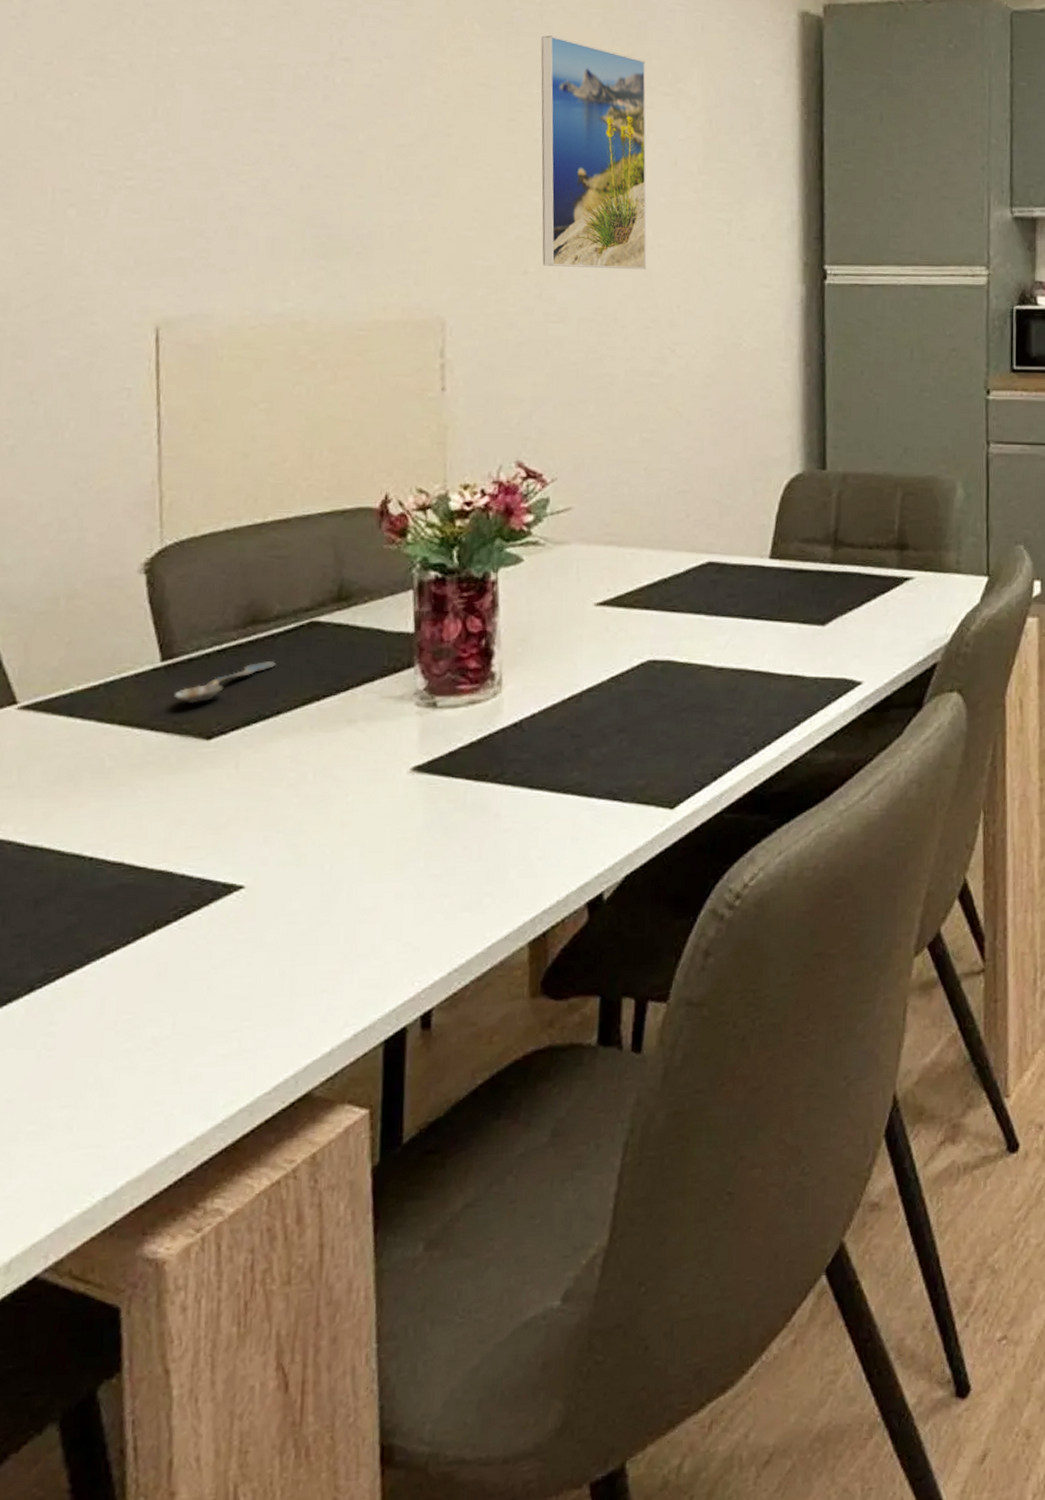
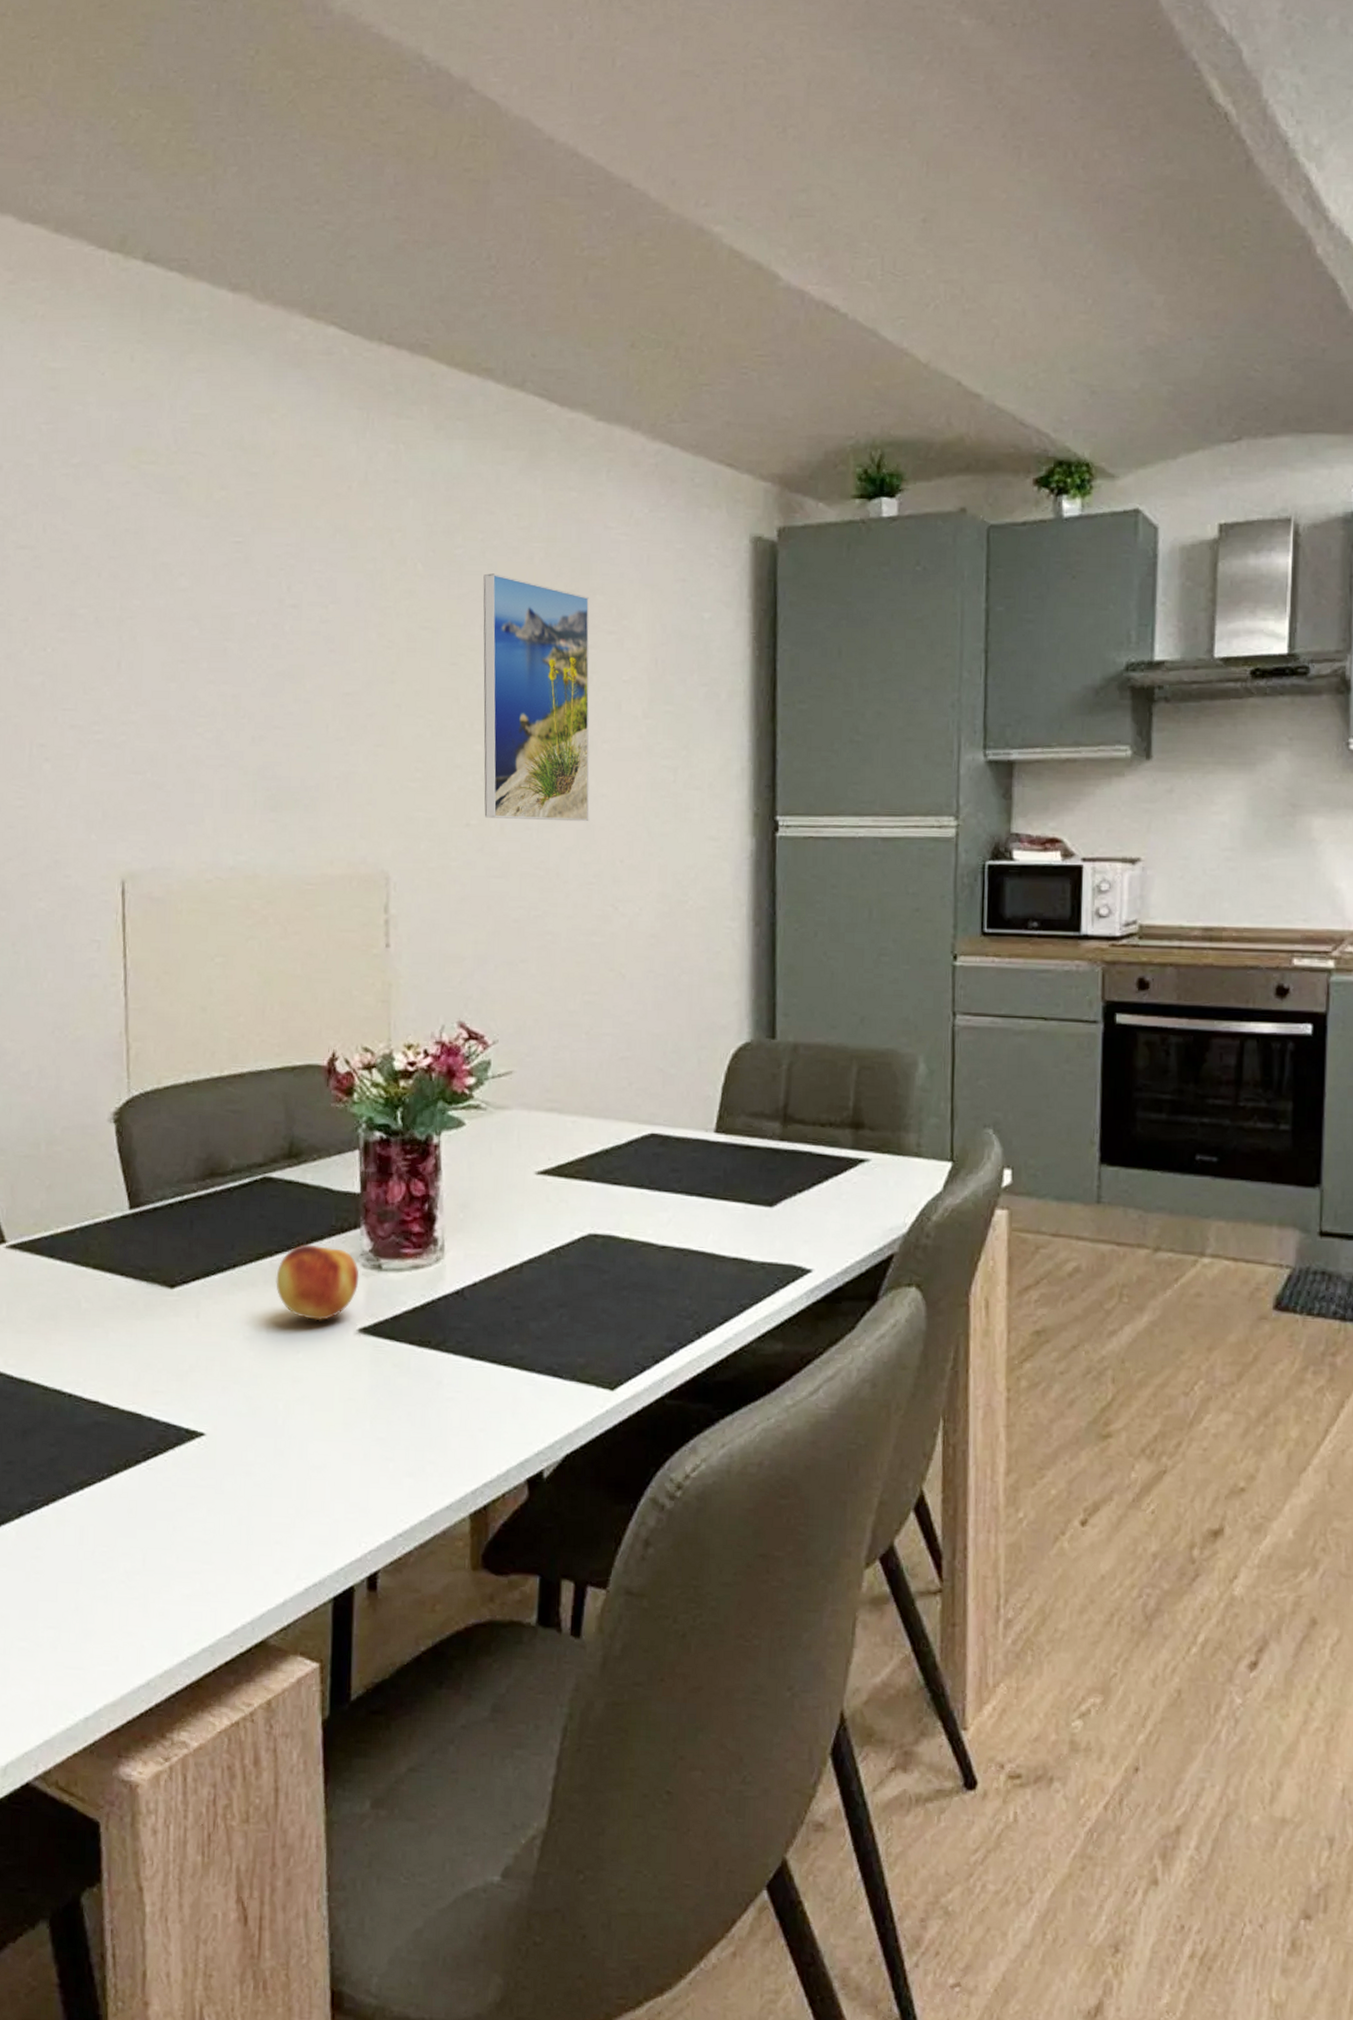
spoon: present [174,660,277,703] -> none [141,1214,233,1252]
fruit: none [323,686,413,763] -> present [276,1244,359,1321]

